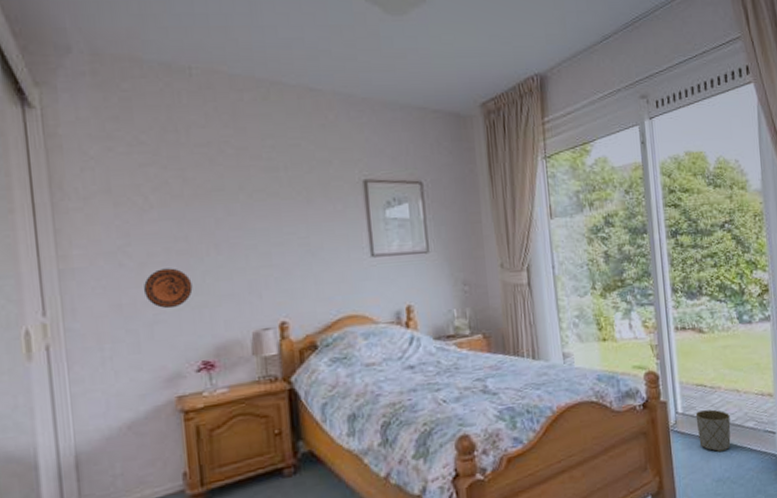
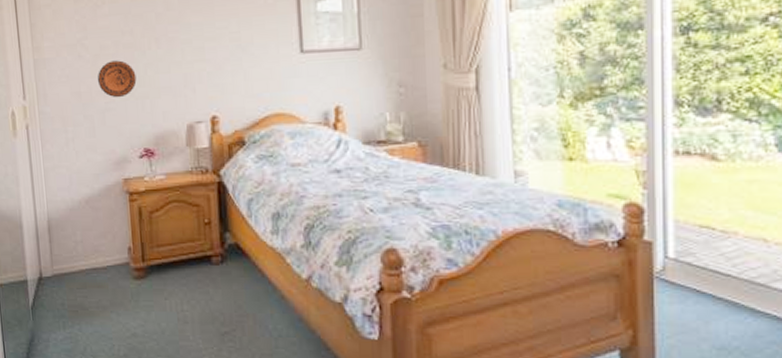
planter: present [695,409,731,453] -> none [694,259,748,314]

